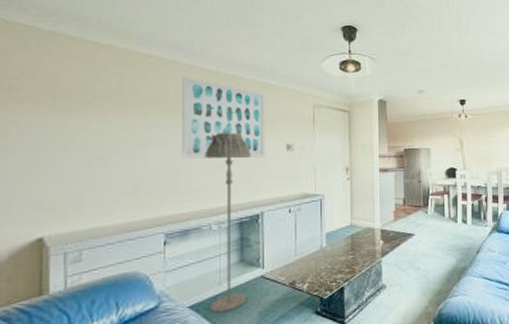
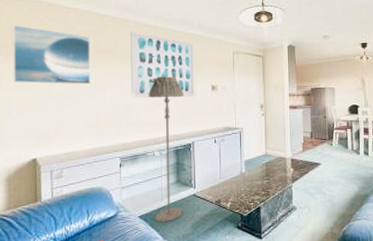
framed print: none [10,62,127,142] -> present [13,25,91,85]

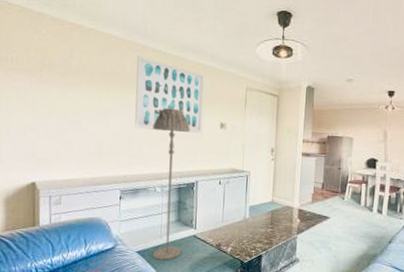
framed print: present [13,25,91,85] -> none [13,38,94,110]

